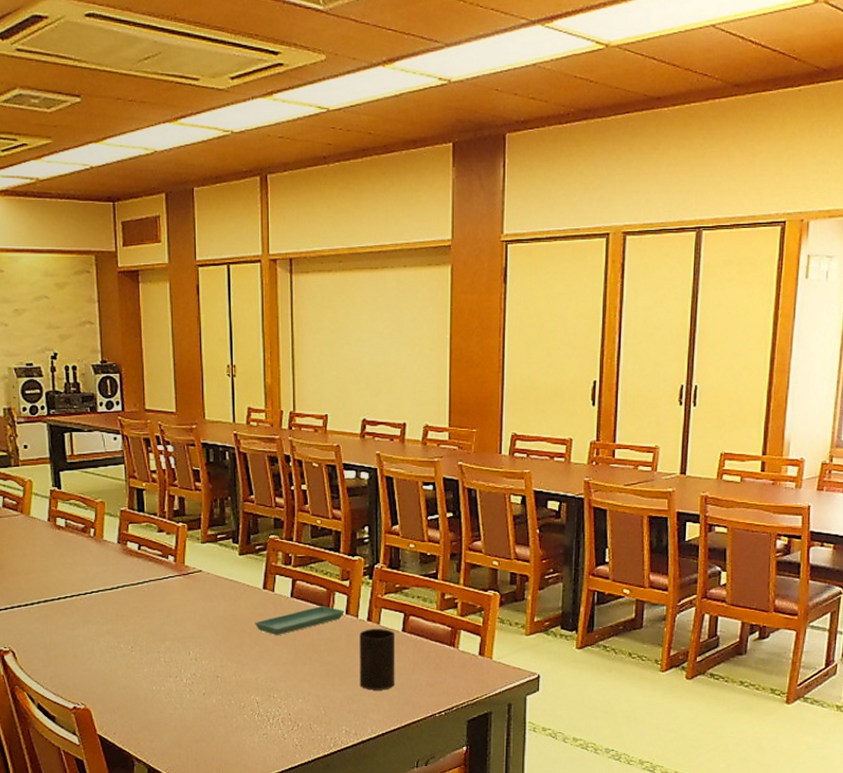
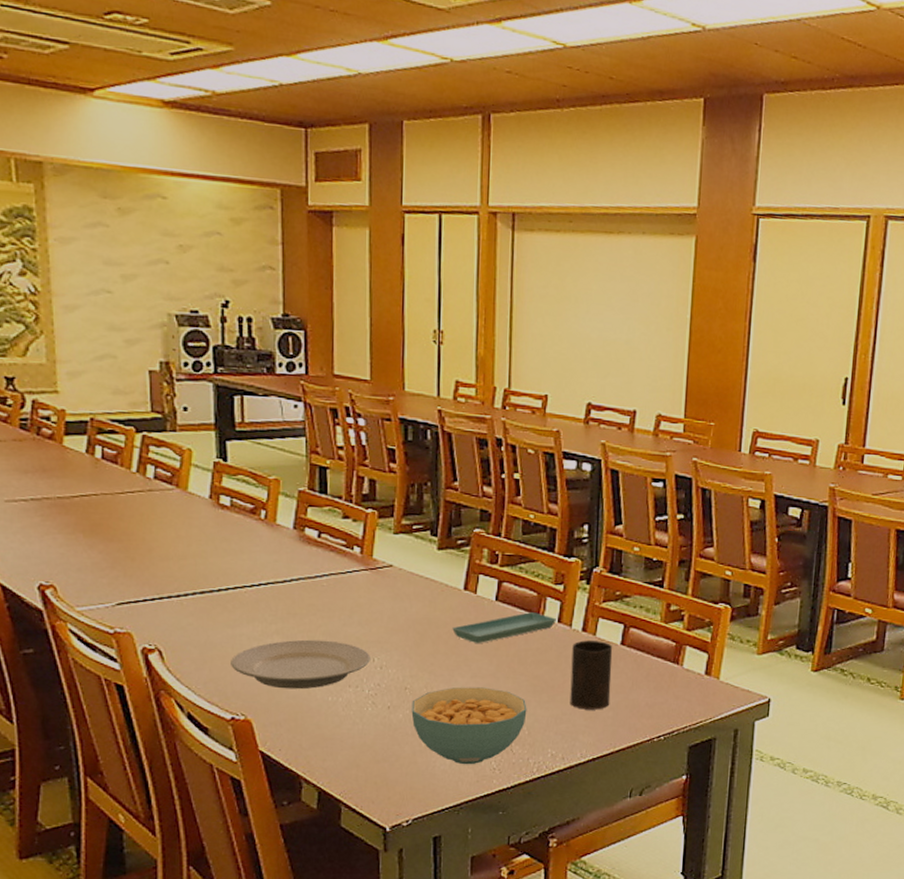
plate: none [71,637,186,681] -> present [231,639,370,690]
cereal bowl: none [223,674,323,742] -> present [411,687,527,765]

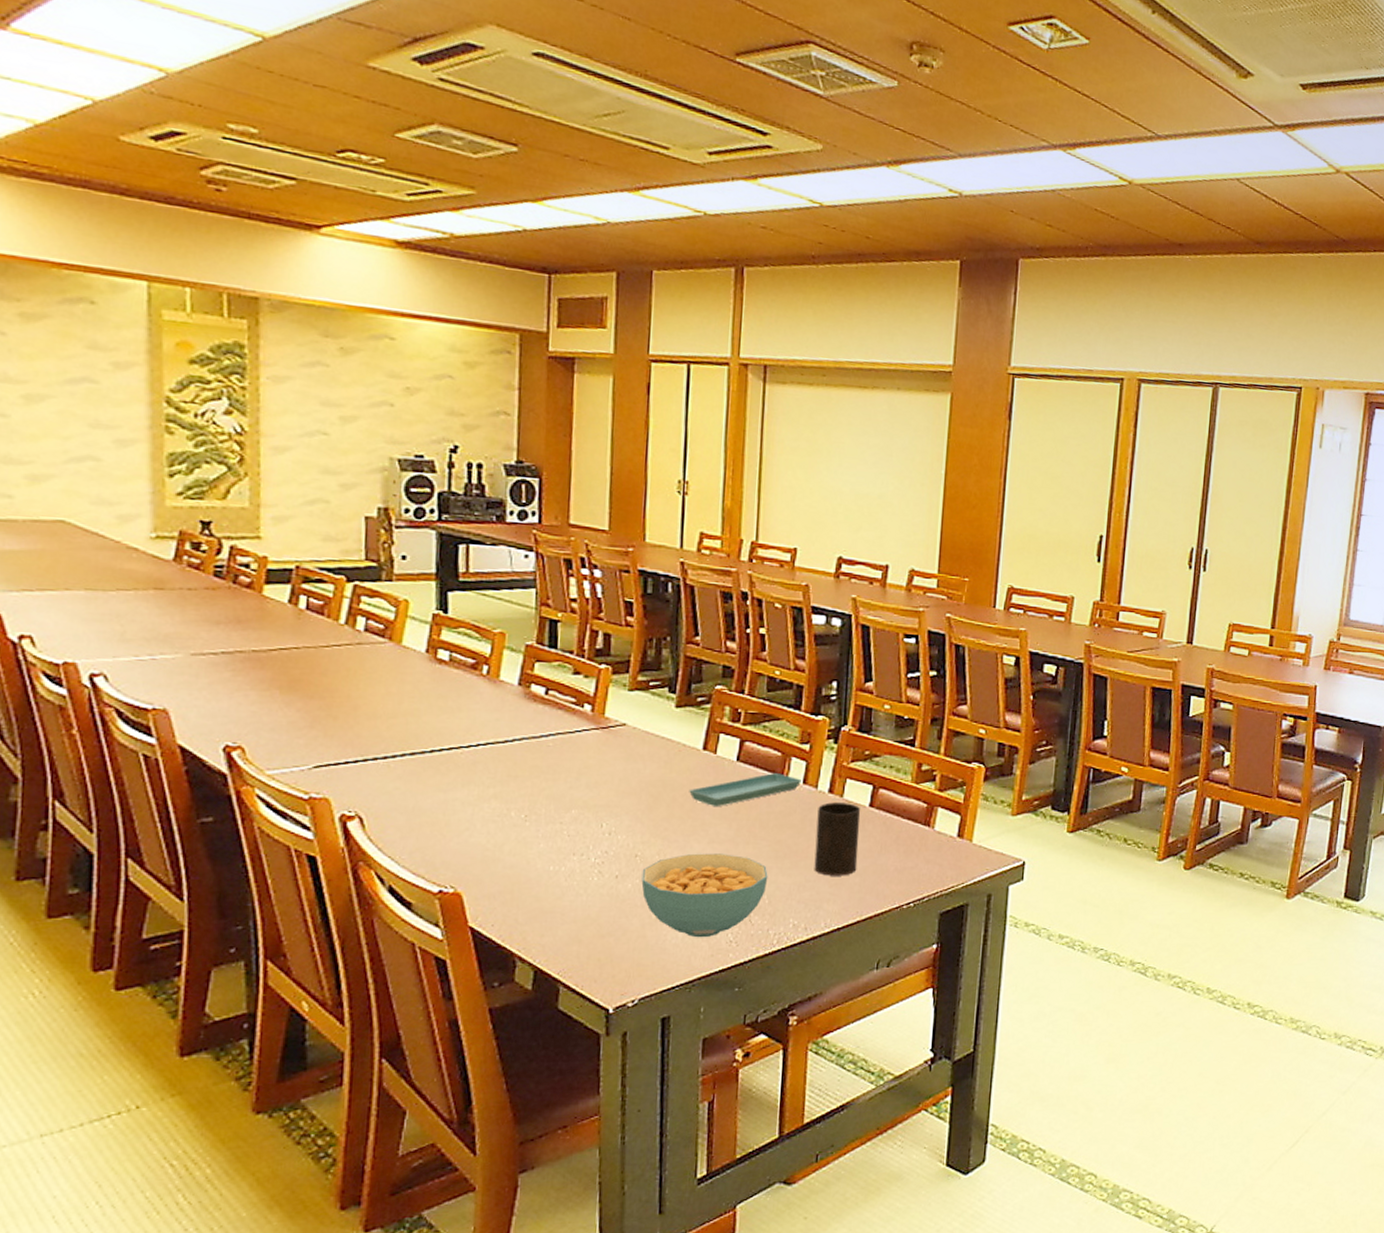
plate: present [231,639,370,690] -> none [441,804,598,859]

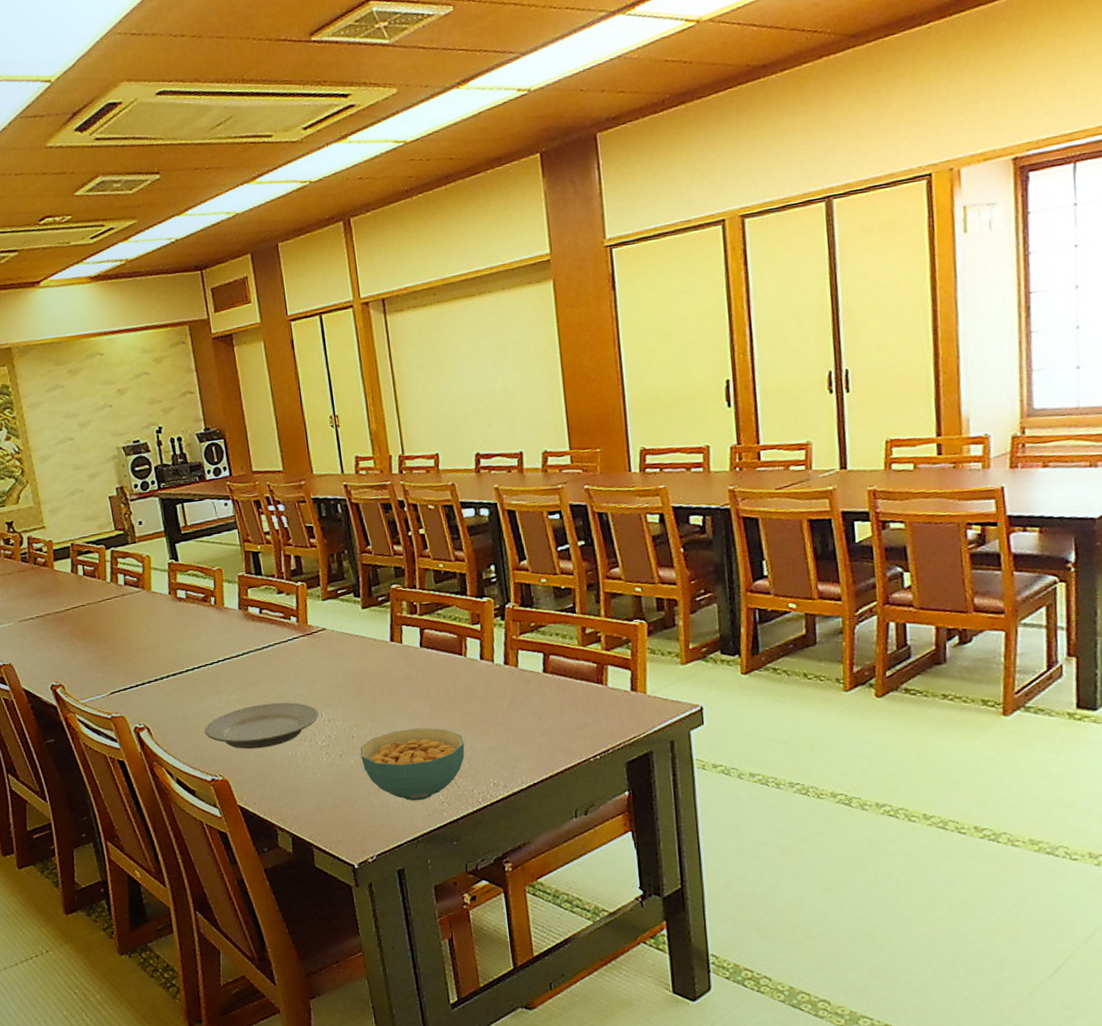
plate: none [441,804,598,859] -> present [204,702,319,750]
saucer: present [689,773,802,806] -> none [385,653,479,688]
cup: present [814,802,861,876] -> none [497,671,542,738]

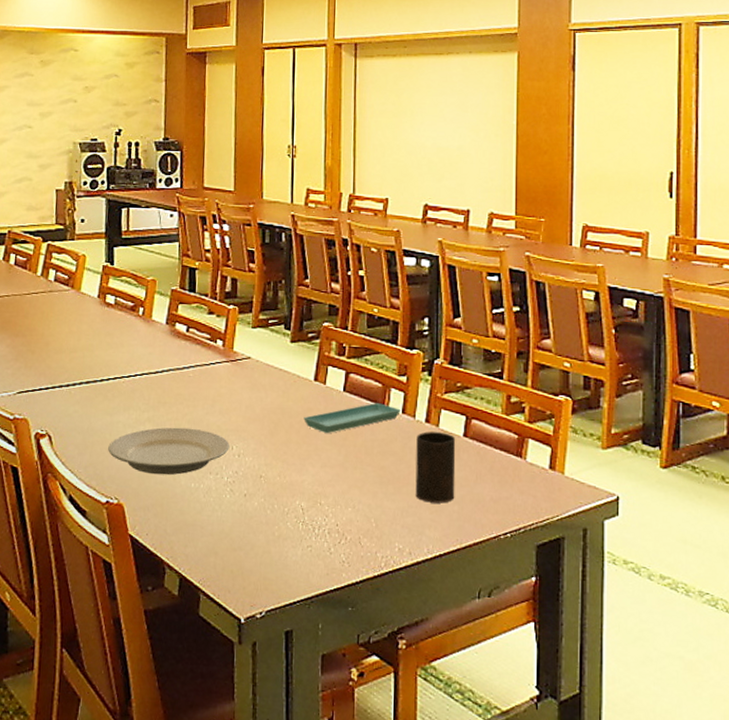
cereal bowl: present [360,727,465,801] -> none [266,476,374,557]
saucer: none [385,653,479,688] -> present [304,403,401,433]
cup: none [497,671,542,738] -> present [415,432,456,504]

